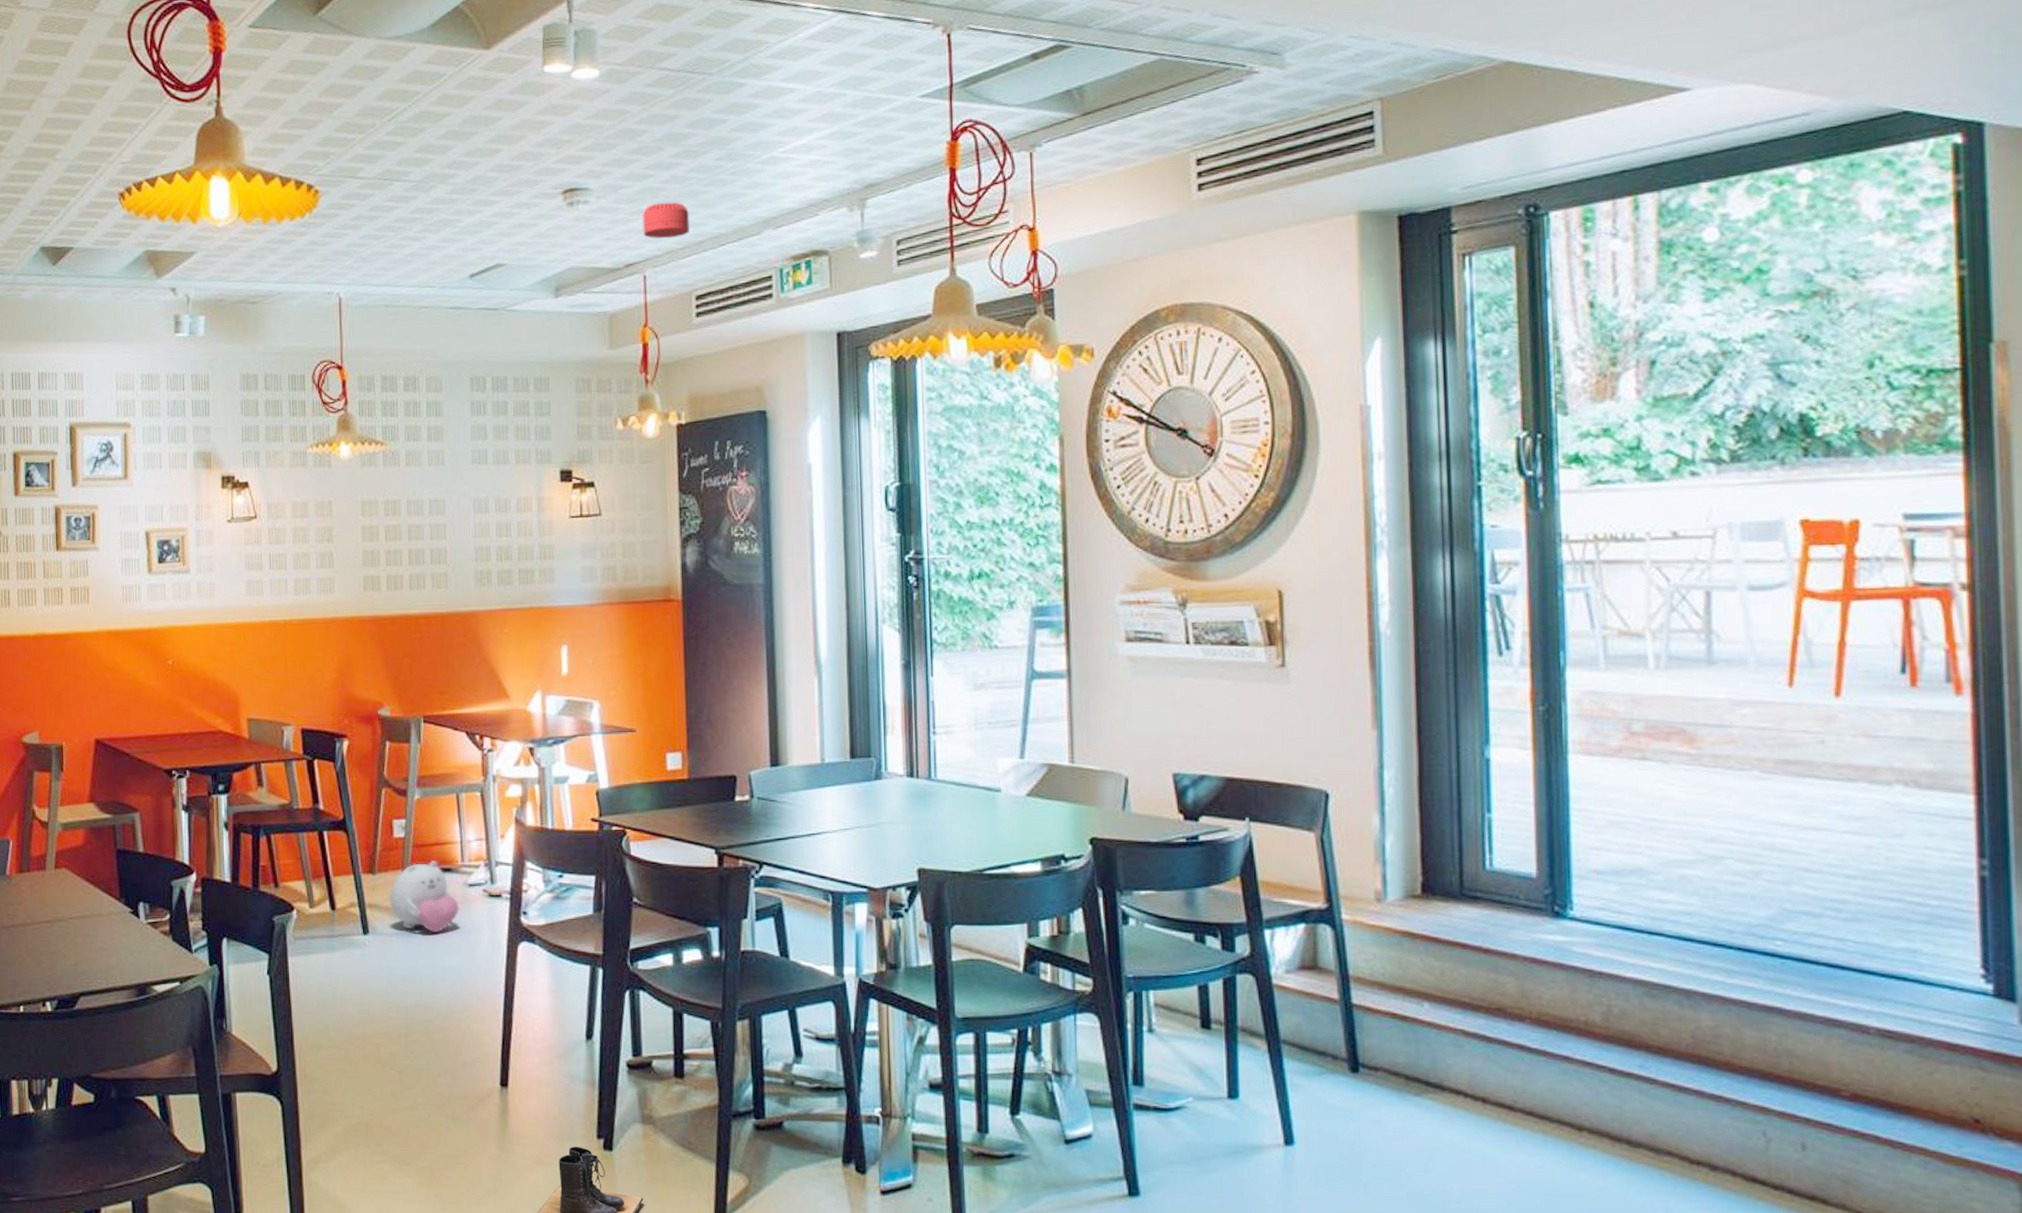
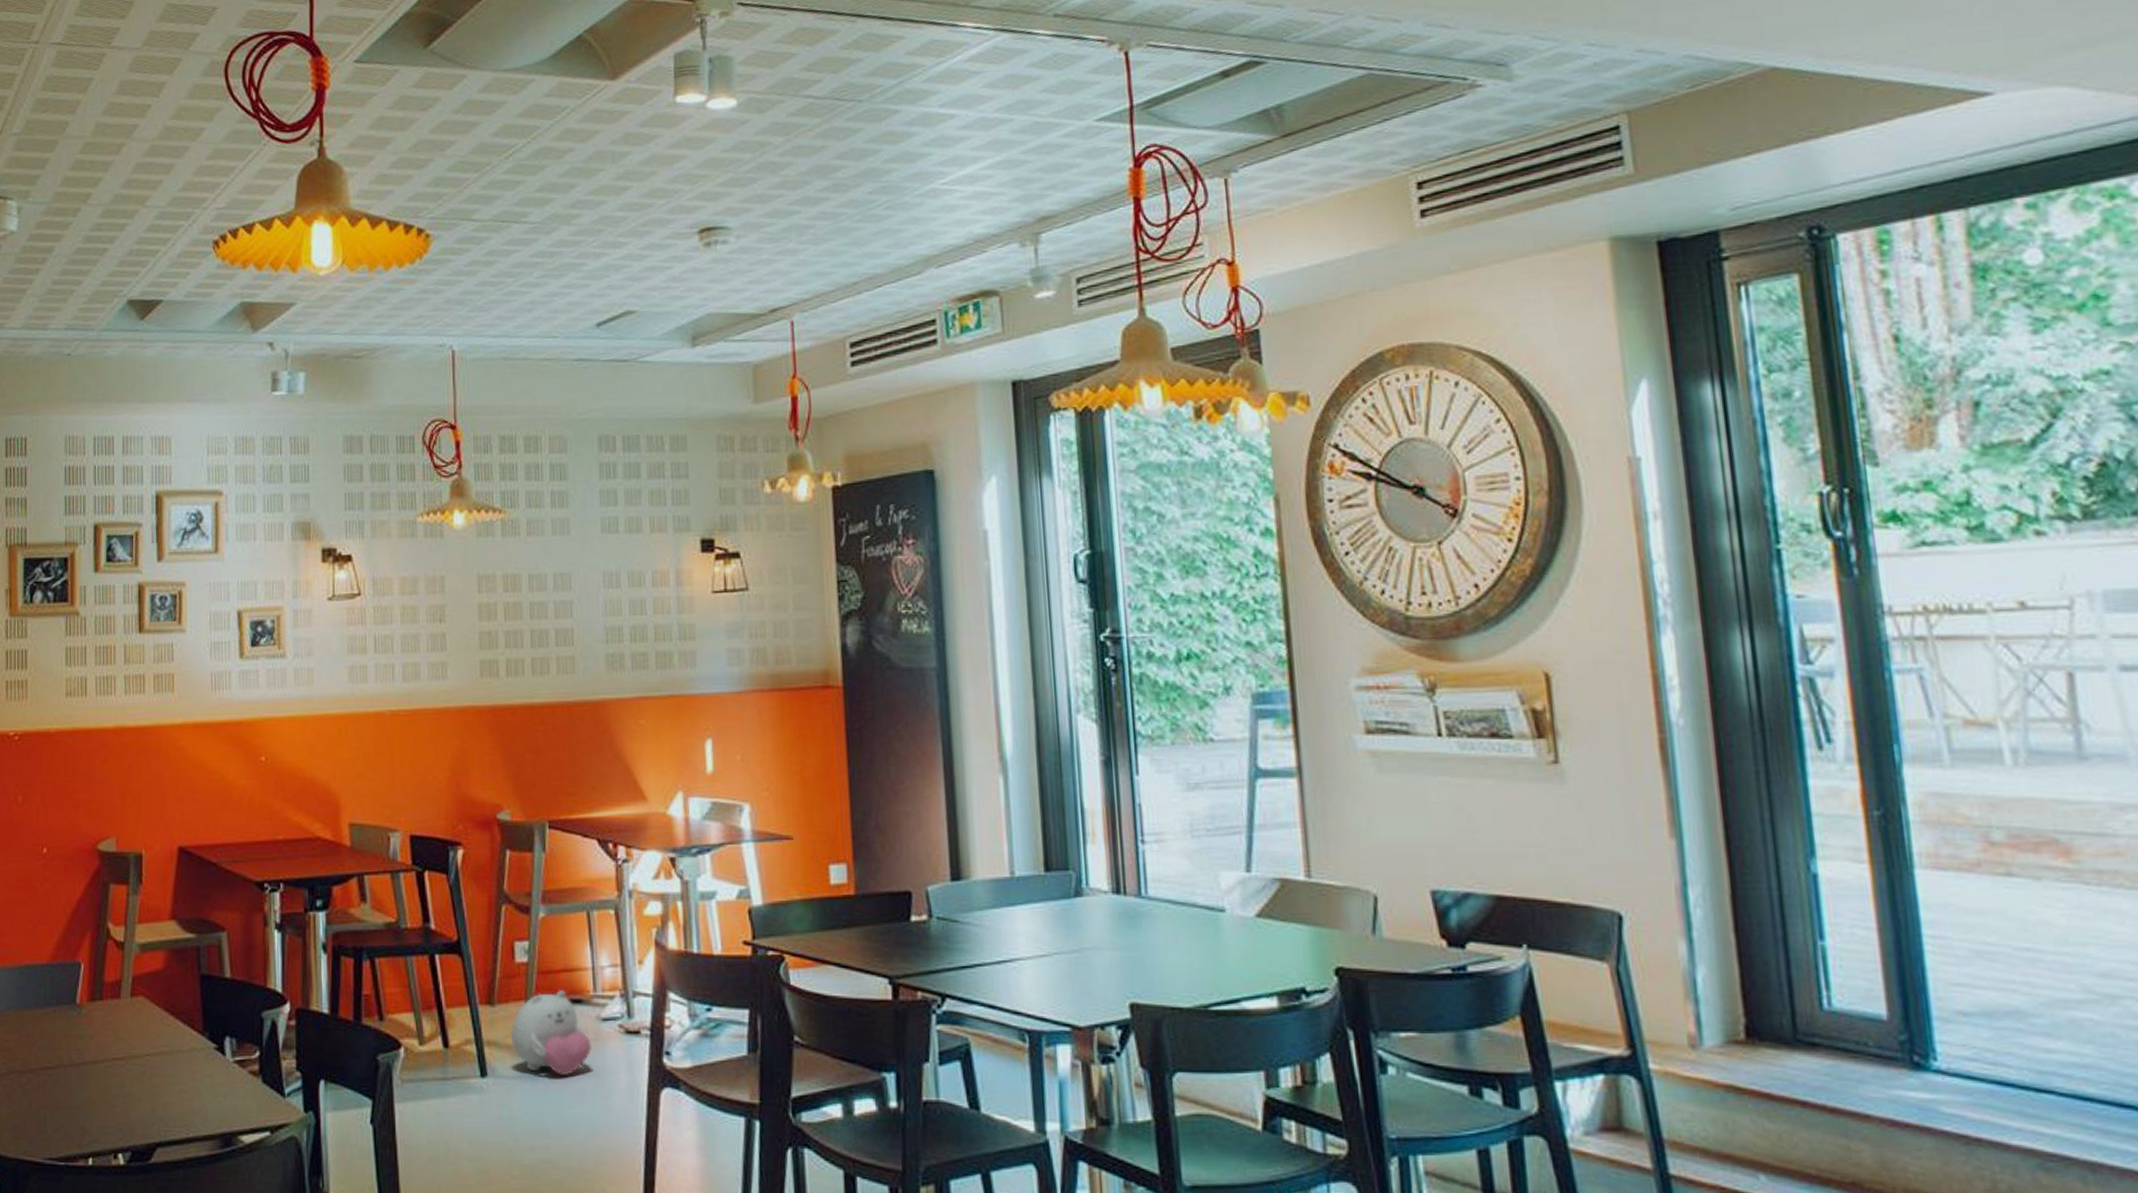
smoke detector: present [642,202,689,239] -> none [788,240,841,281]

